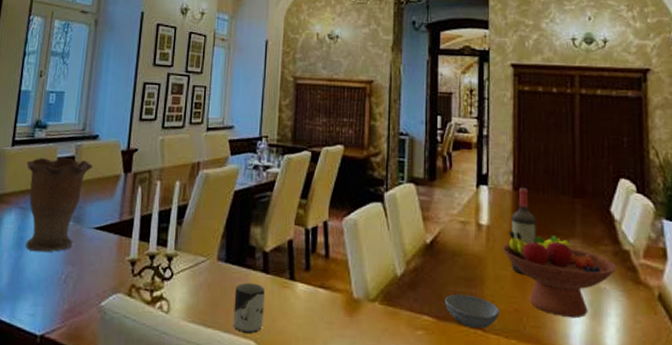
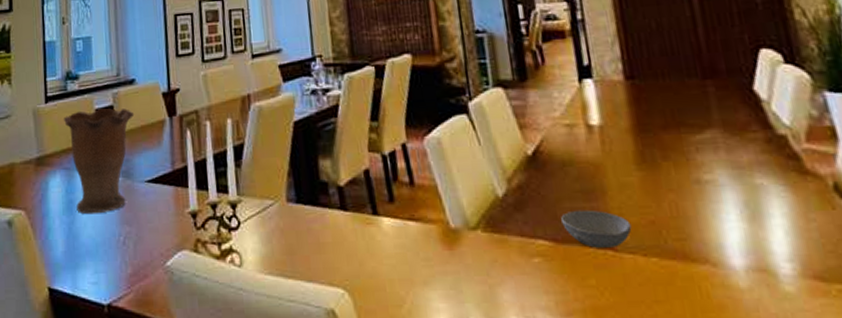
cup: present [233,282,265,334] -> none [311,223,350,282]
fruit bowl: present [501,230,617,319] -> none [621,127,774,225]
wine bottle: present [511,187,537,274] -> none [628,75,665,178]

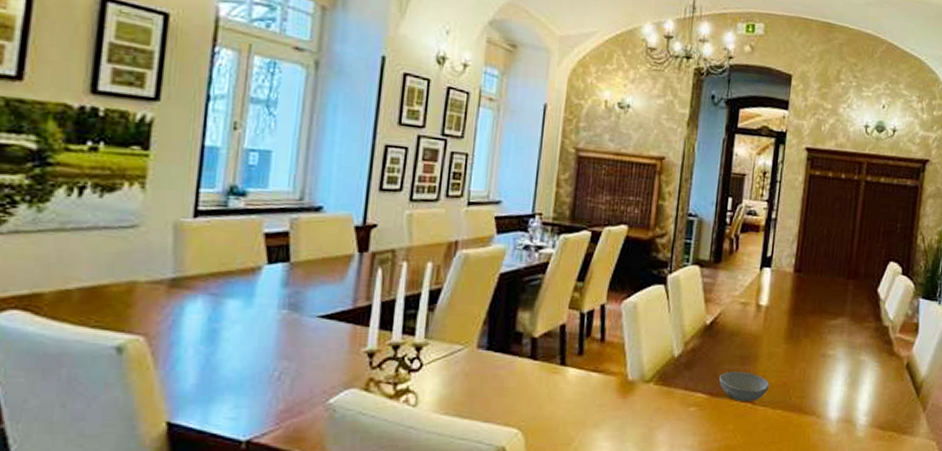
vase: present [64,108,135,215] -> none [218,232,316,347]

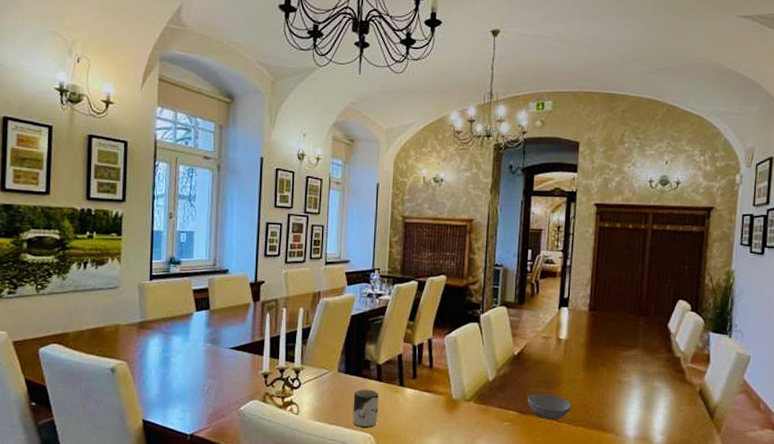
cup: none [494,370,532,422] -> present [353,389,379,429]

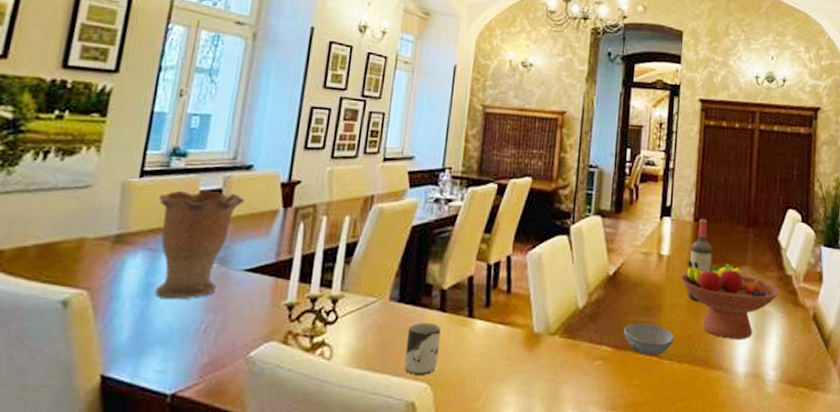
vase: none [165,289,226,369] -> present [155,190,246,300]
fruit bowl: none [576,343,669,410] -> present [680,259,780,340]
wine bottle: none [583,308,606,377] -> present [687,218,713,301]

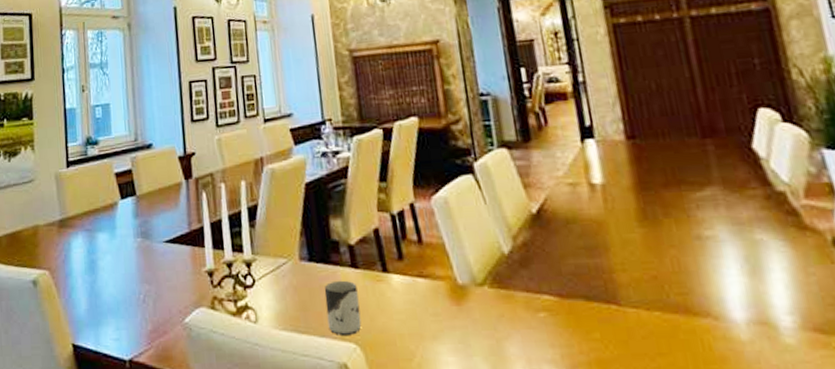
vase: present [155,190,246,300] -> none [85,172,153,274]
bowl: present [624,323,674,355] -> none [565,265,635,303]
fruit bowl: present [680,259,780,340] -> none [623,185,773,279]
wine bottle: present [687,218,713,301] -> none [629,134,666,235]

